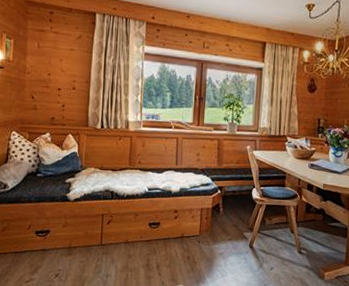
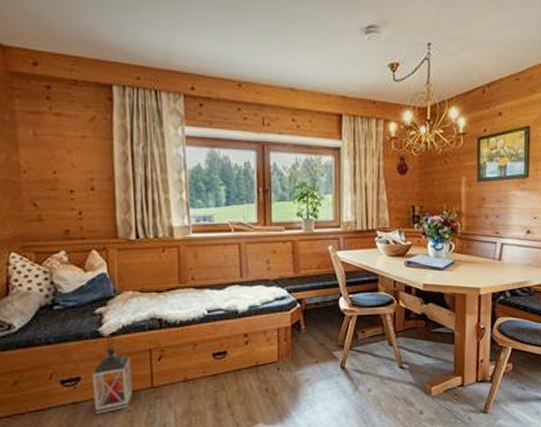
lantern: none [57,200,88,261] -> present [92,335,133,414]

